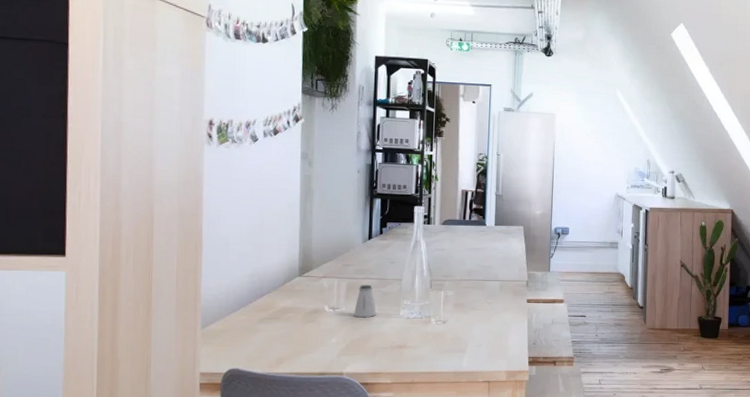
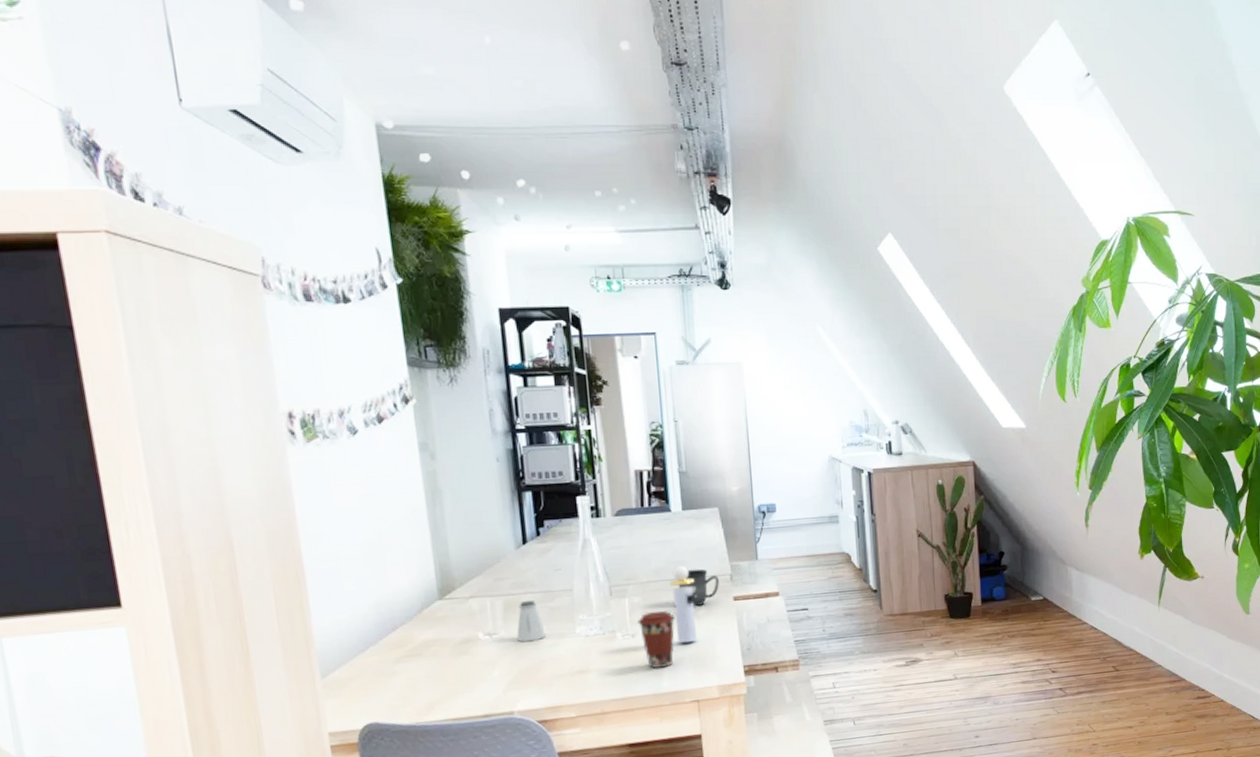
coffee cup: none [449,304,479,351] -> present [638,610,675,668]
perfume bottle: none [478,270,498,333] -> present [669,566,697,643]
mug: none [484,273,517,304] -> present [678,569,719,606]

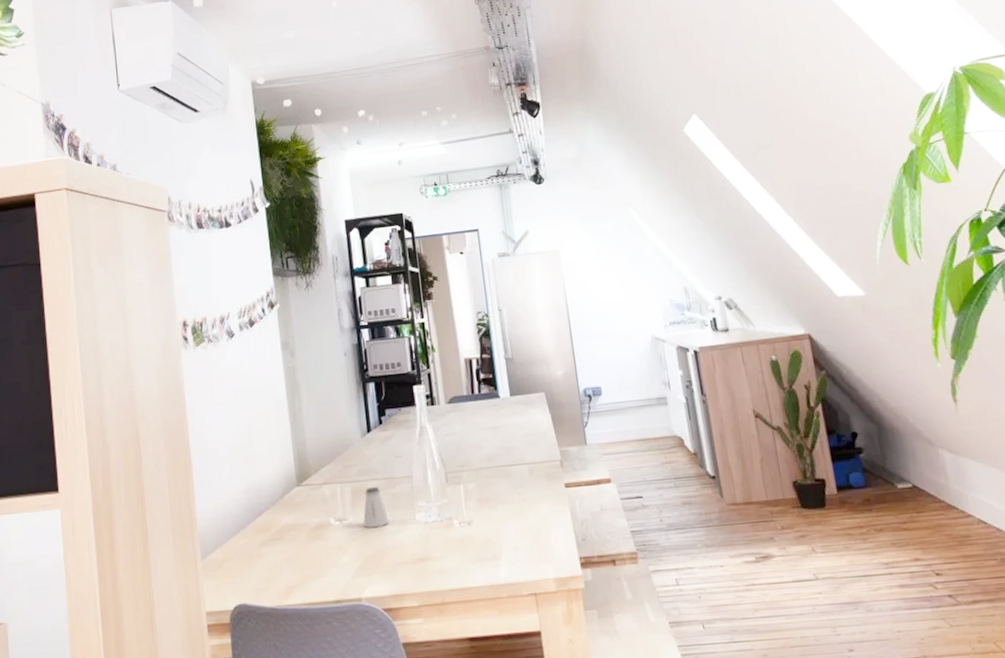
coffee cup: present [638,610,675,668] -> none [473,497,509,558]
perfume bottle: present [669,566,697,643] -> none [501,452,531,532]
mug: present [678,569,719,606] -> none [510,454,550,493]

